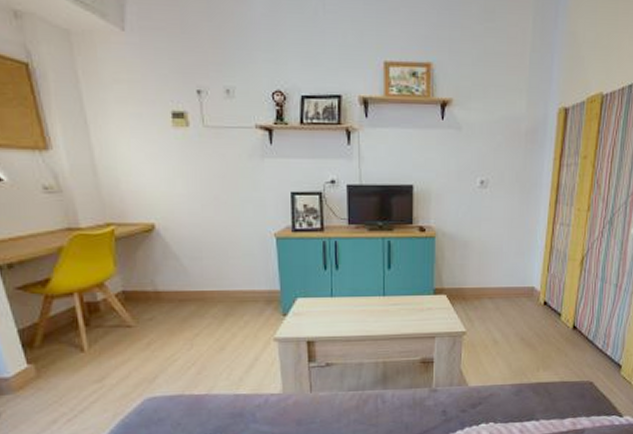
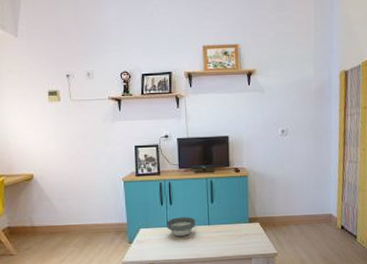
bowl: none [331,285,367,309] -> present [167,217,195,236]

